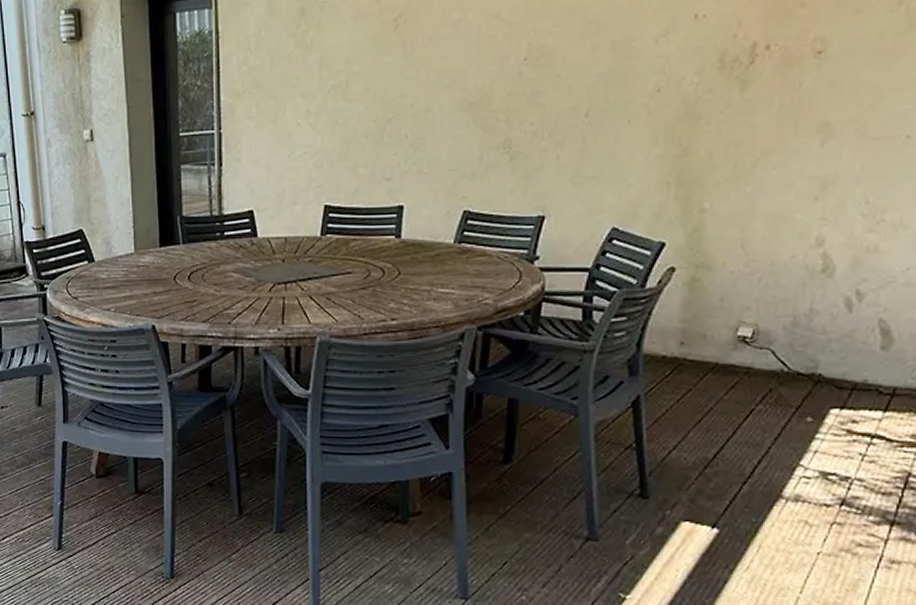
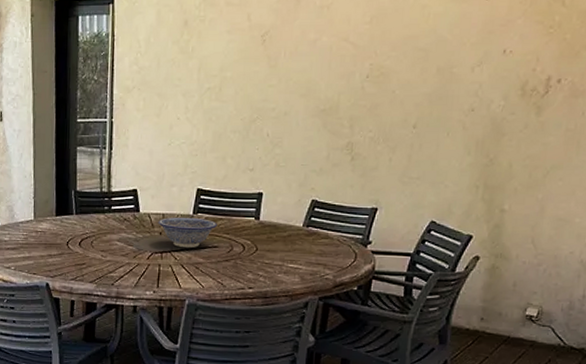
decorative bowl: none [280,239,350,275] -> present [158,217,217,248]

